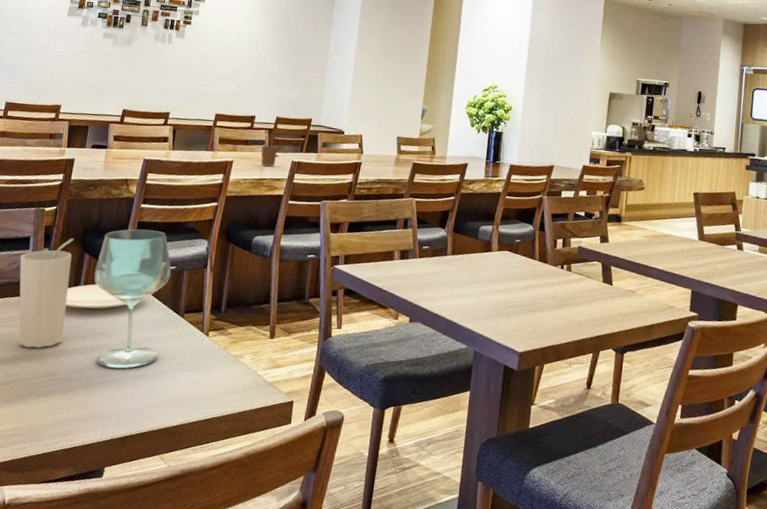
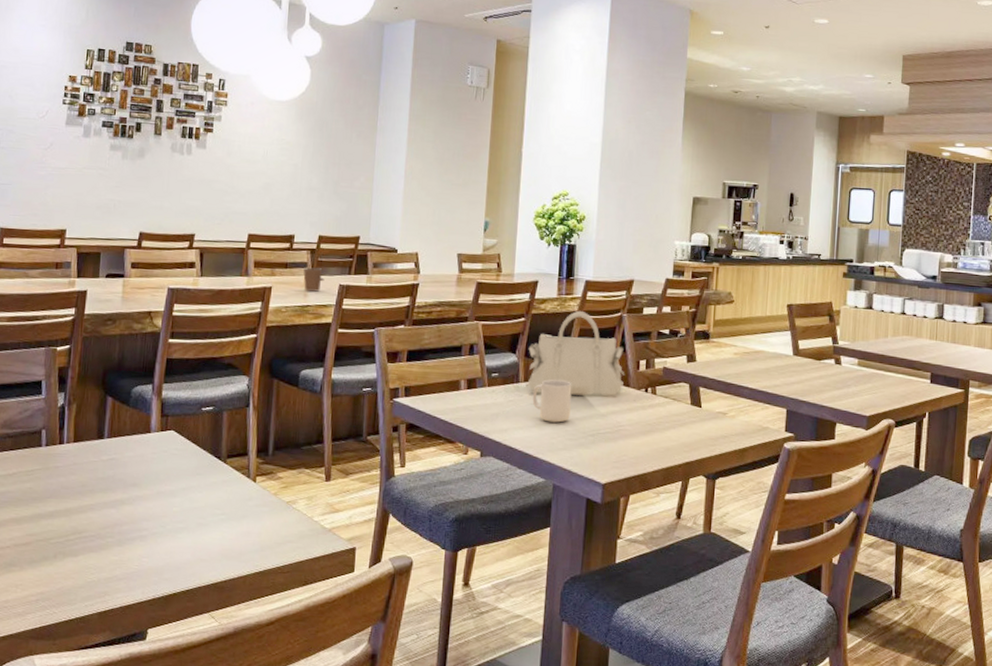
cup: present [19,238,74,348] -> none [32,380,94,504]
plate: present [65,284,126,310] -> none [89,430,160,458]
wine glass: present [93,229,172,369] -> none [119,367,209,522]
shoulder bag: none [455,191,544,271] -> present [528,310,625,396]
cup: none [458,253,495,294] -> present [532,379,572,423]

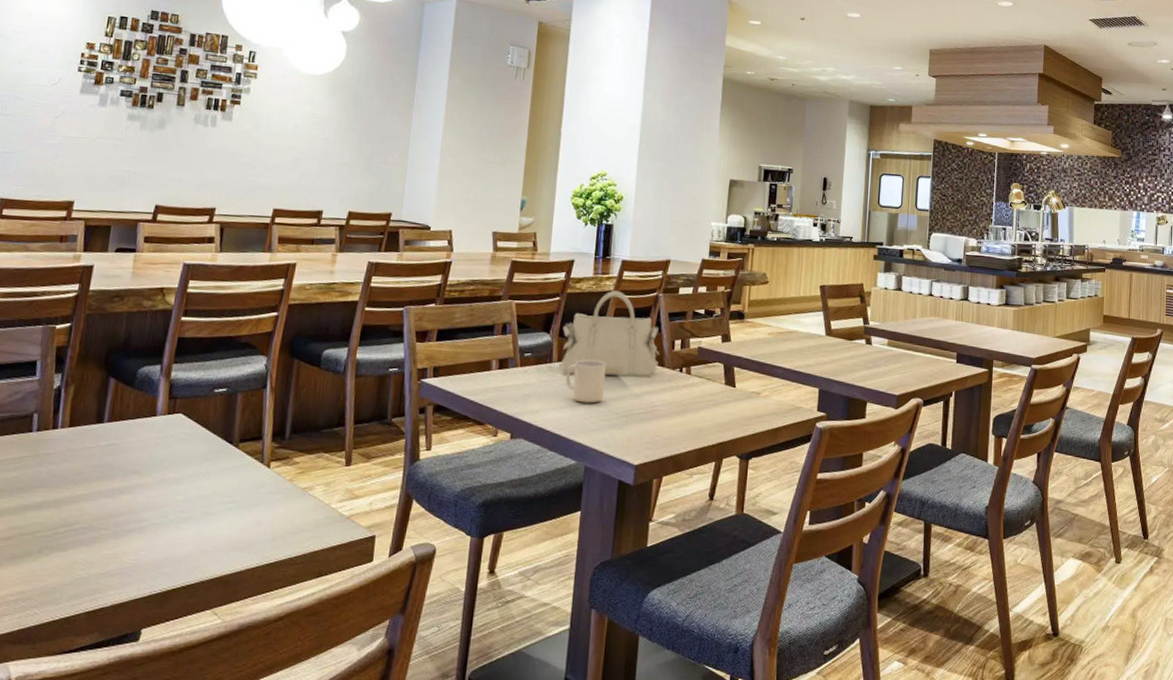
cup: present [303,267,325,292] -> none [330,244,353,269]

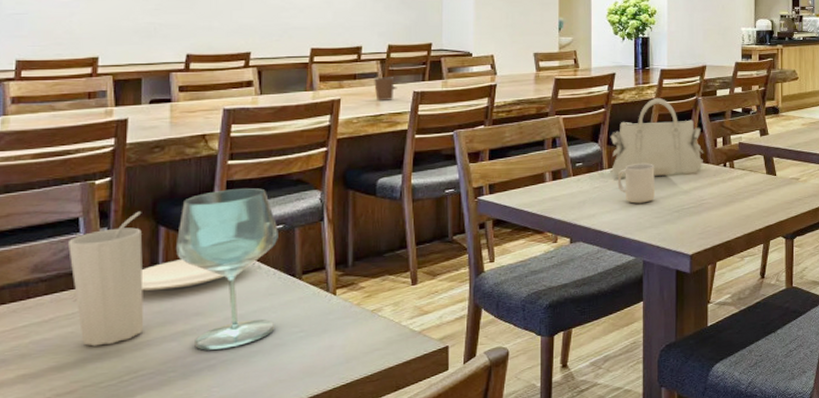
cup: none [23,360,95,494] -> present [68,211,144,347]
plate: none [86,413,165,444] -> present [140,259,225,291]
wine glass: none [121,346,222,512] -> present [175,188,278,350]
cup: none [330,244,353,269] -> present [374,77,397,101]

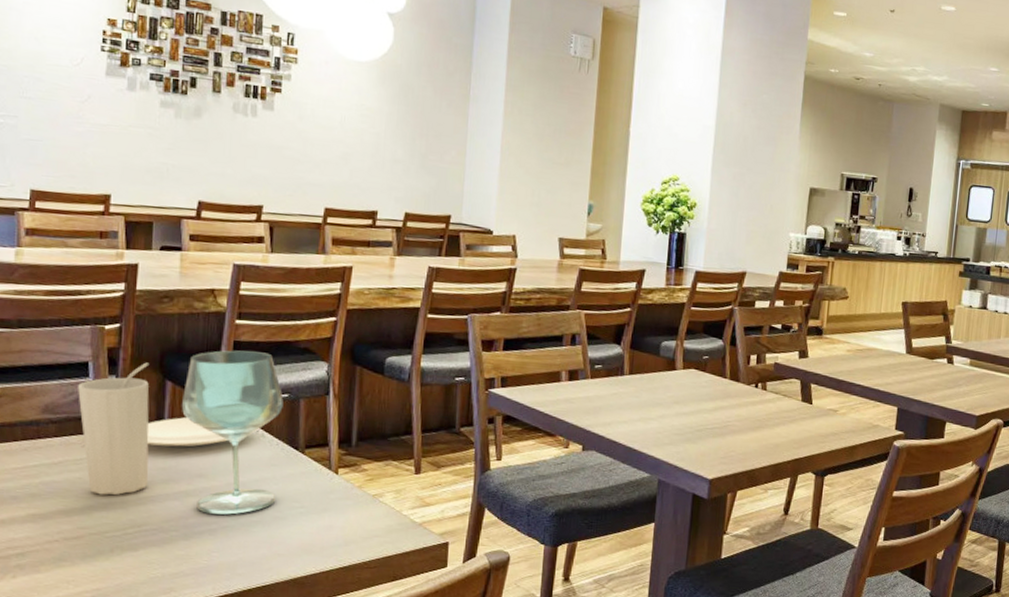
cup: present [374,77,397,101] -> none [388,247,412,274]
shoulder bag: present [610,97,704,177] -> none [633,302,735,391]
cup: present [617,163,655,204] -> none [637,372,680,417]

